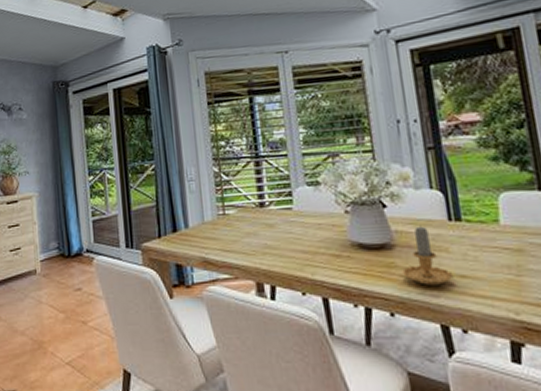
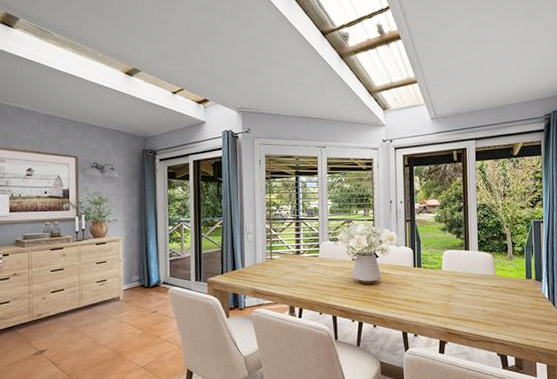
candle: present [402,226,454,285] -> none [384,270,413,308]

